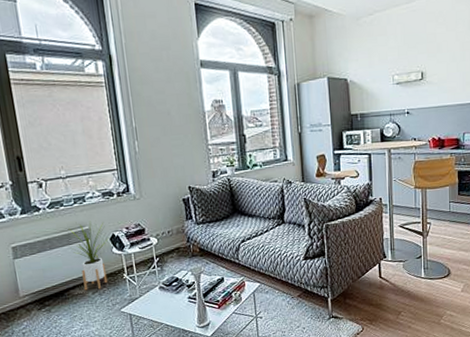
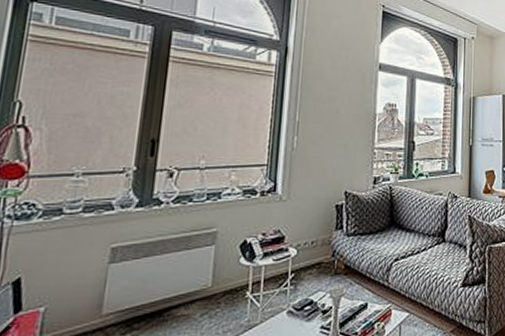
house plant: present [68,221,109,291] -> none [187,222,239,311]

